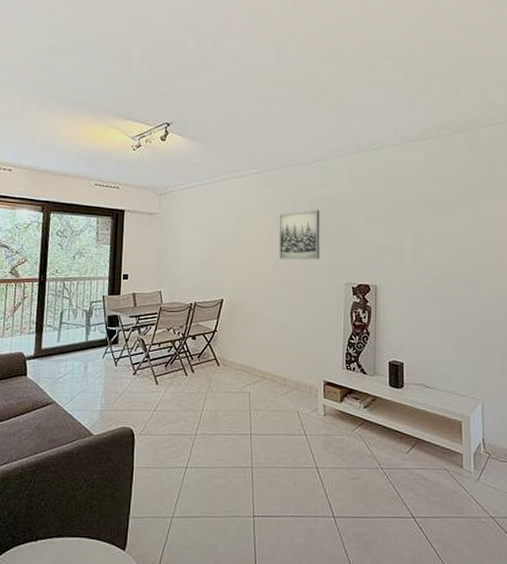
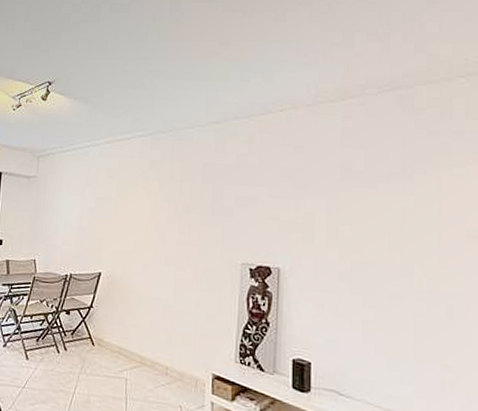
wall art: present [278,210,320,260] -> none [164,178,214,235]

